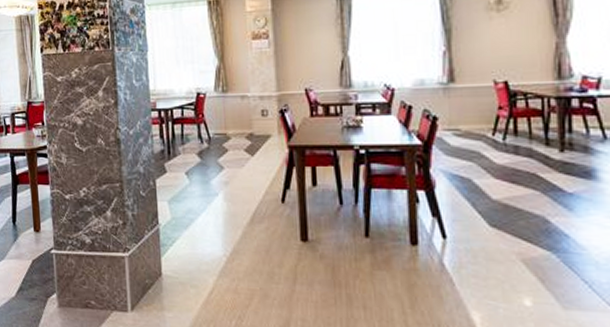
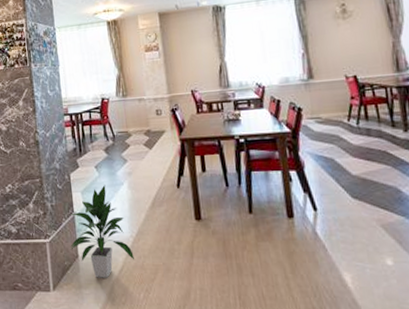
indoor plant: none [153,195,227,301] -> present [70,185,134,278]

